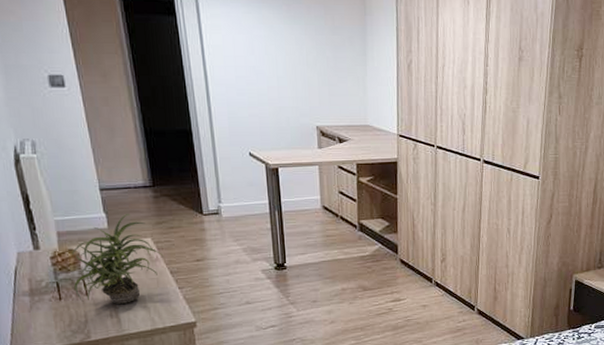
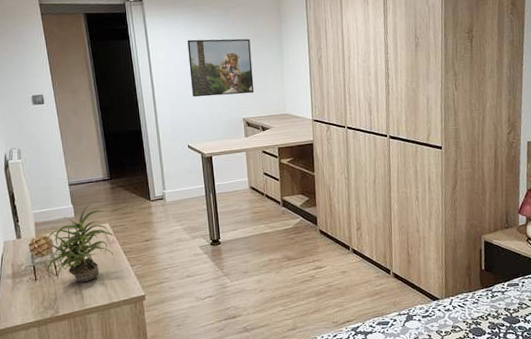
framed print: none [250,24,331,97] -> present [187,38,254,97]

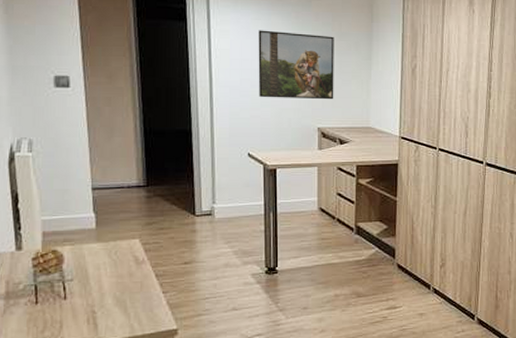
potted plant: present [45,204,119,282] -> none [53,214,151,309]

